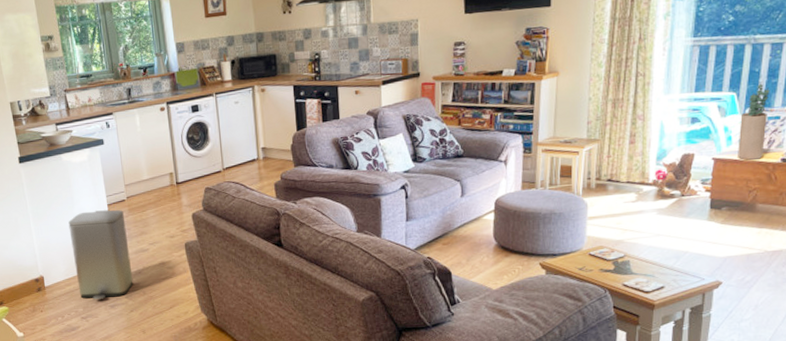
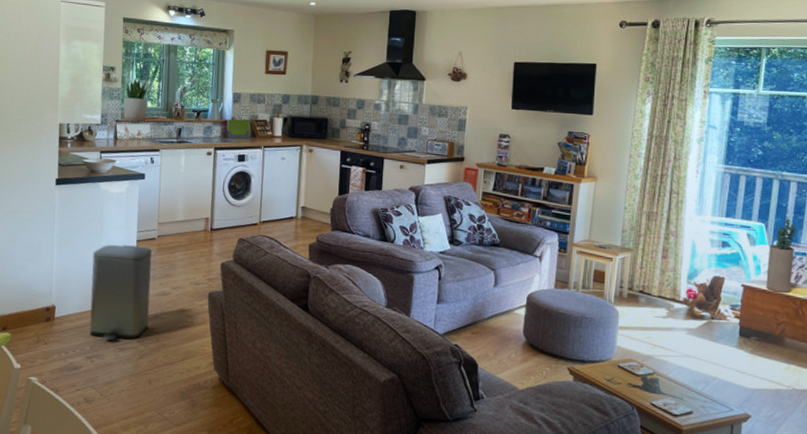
planter: none [66,40,94,89] -> present [123,77,148,122]

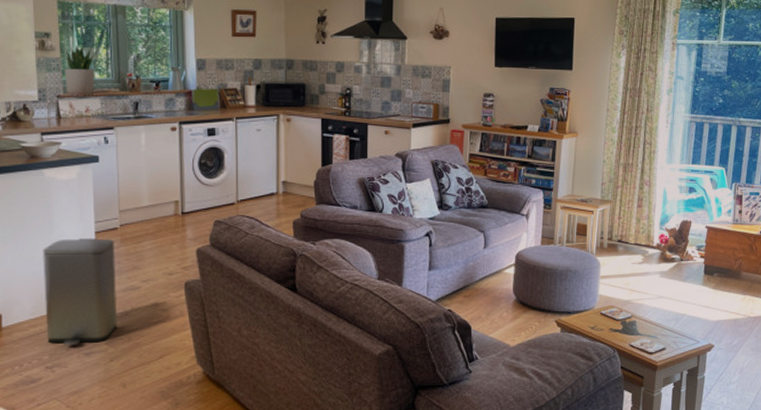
vase: present [766,216,797,294] -> none [726,160,751,232]

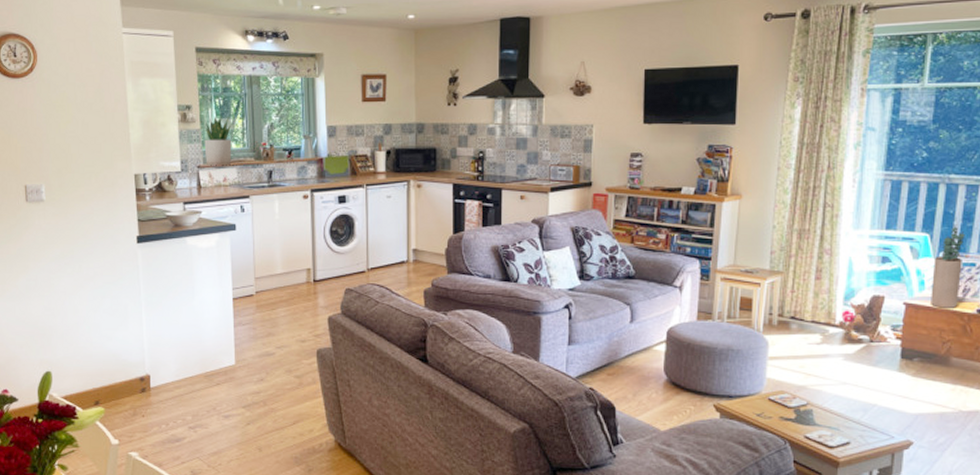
pedal bin: present [43,238,118,346] -> none [186,304,254,408]
vase: none [726,160,751,232] -> present [931,224,965,309]

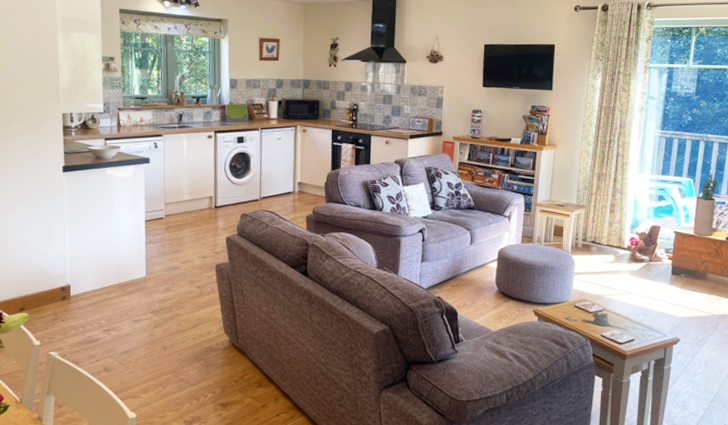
planter: present [204,114,232,166] -> none [124,66,148,109]

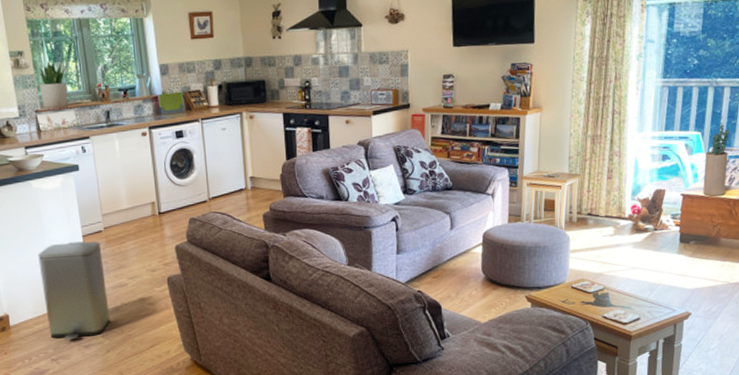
pedal bin: none [103,225,161,314] -> present [38,241,111,340]
planter: none [124,66,148,109] -> present [38,58,69,110]

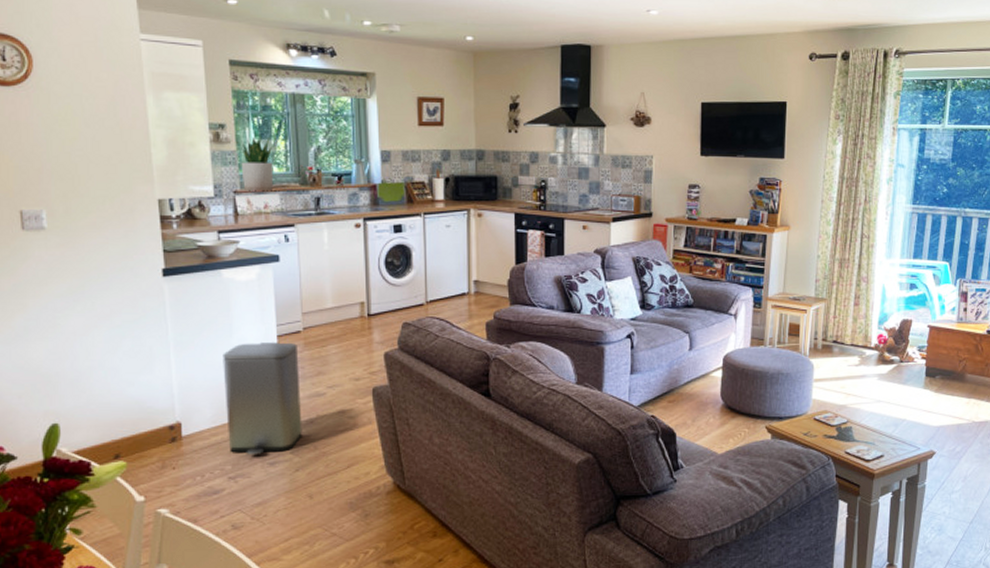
vase: present [703,122,730,197] -> none [950,254,977,331]

